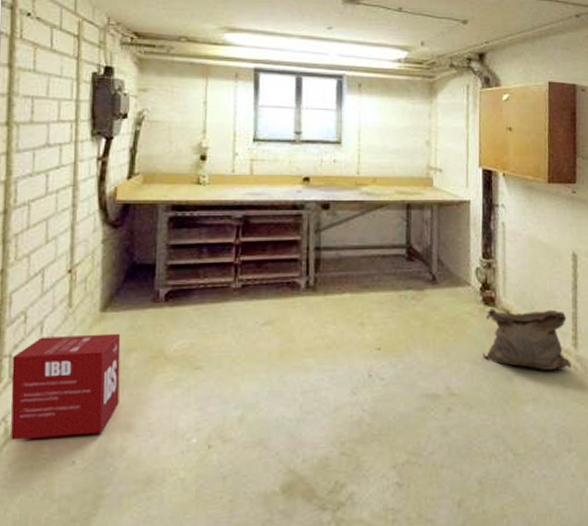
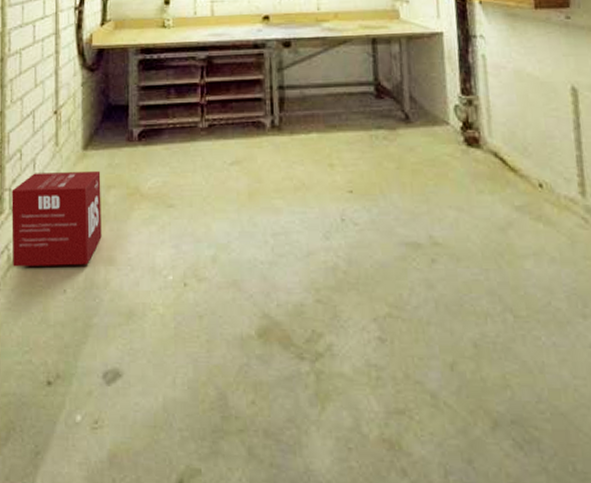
bag: present [482,308,572,371] -> none [468,150,580,222]

